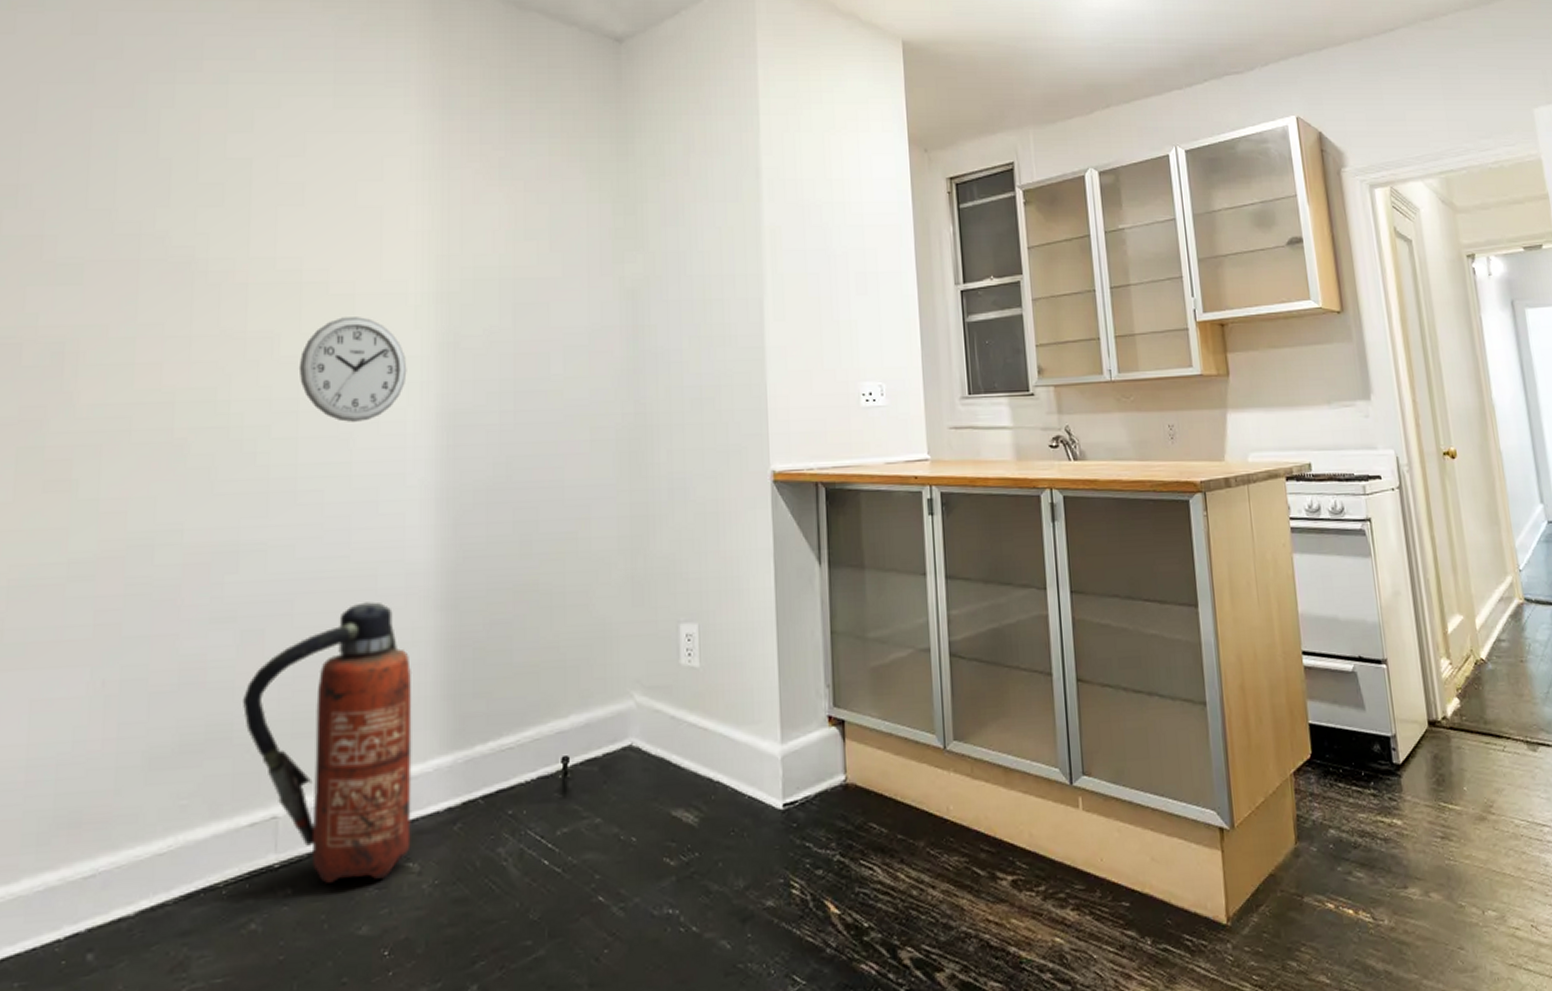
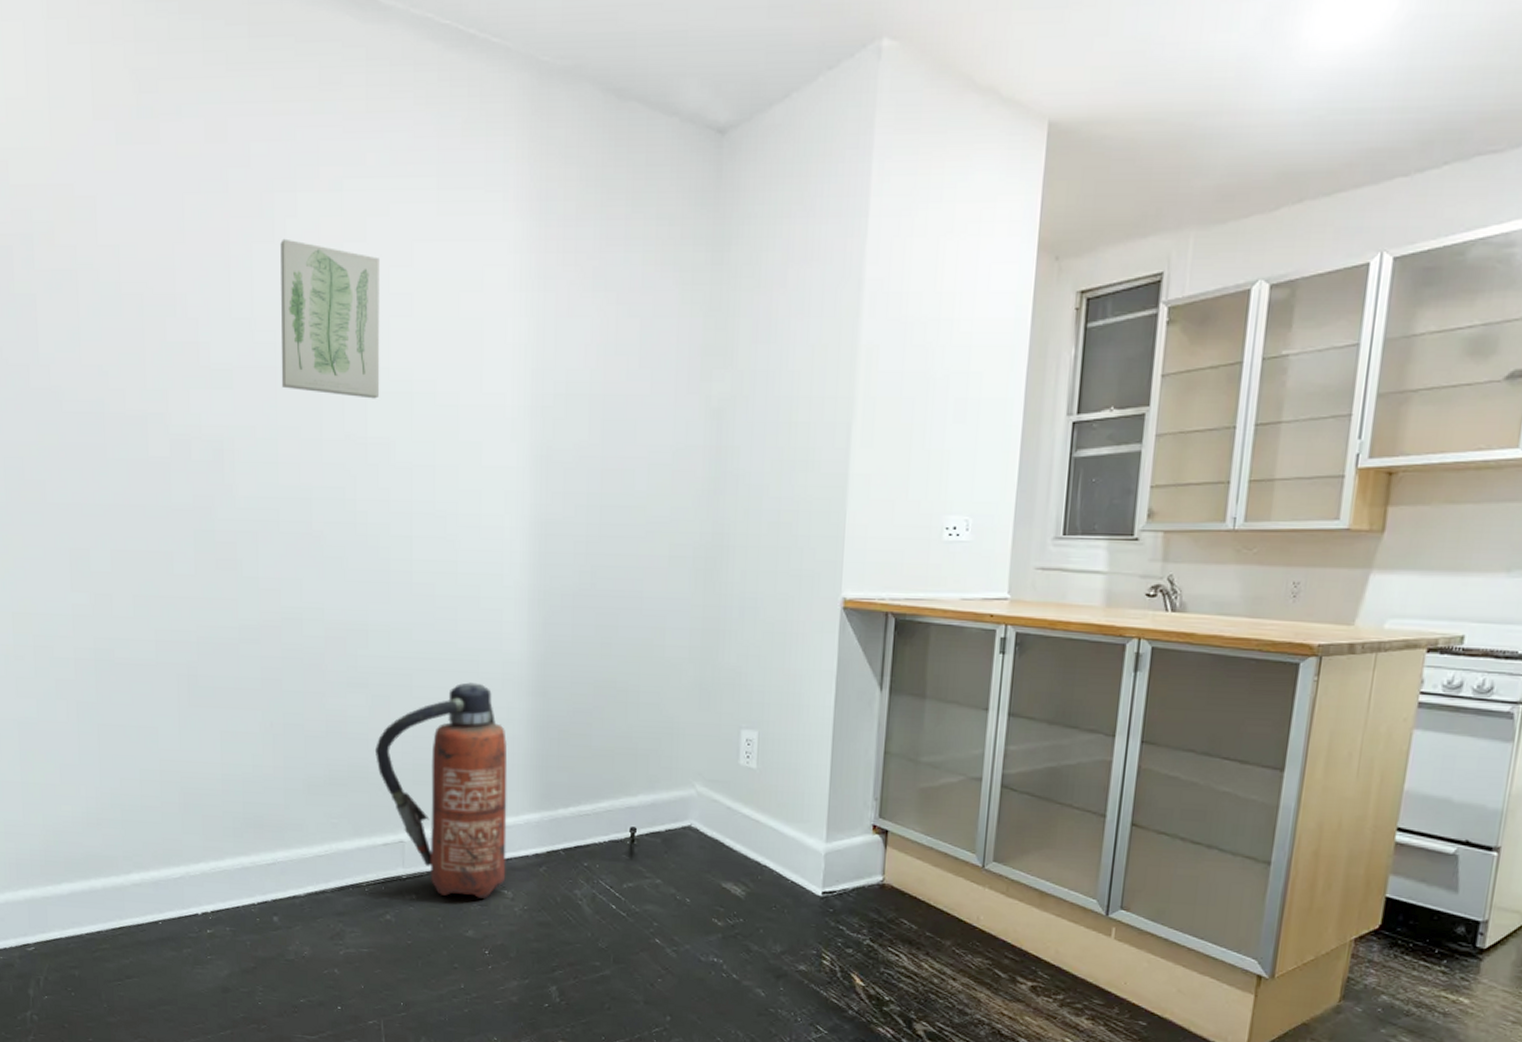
wall art: none [144,129,268,291] -> present [280,238,380,399]
wall clock: present [298,317,407,422] -> none [411,427,505,525]

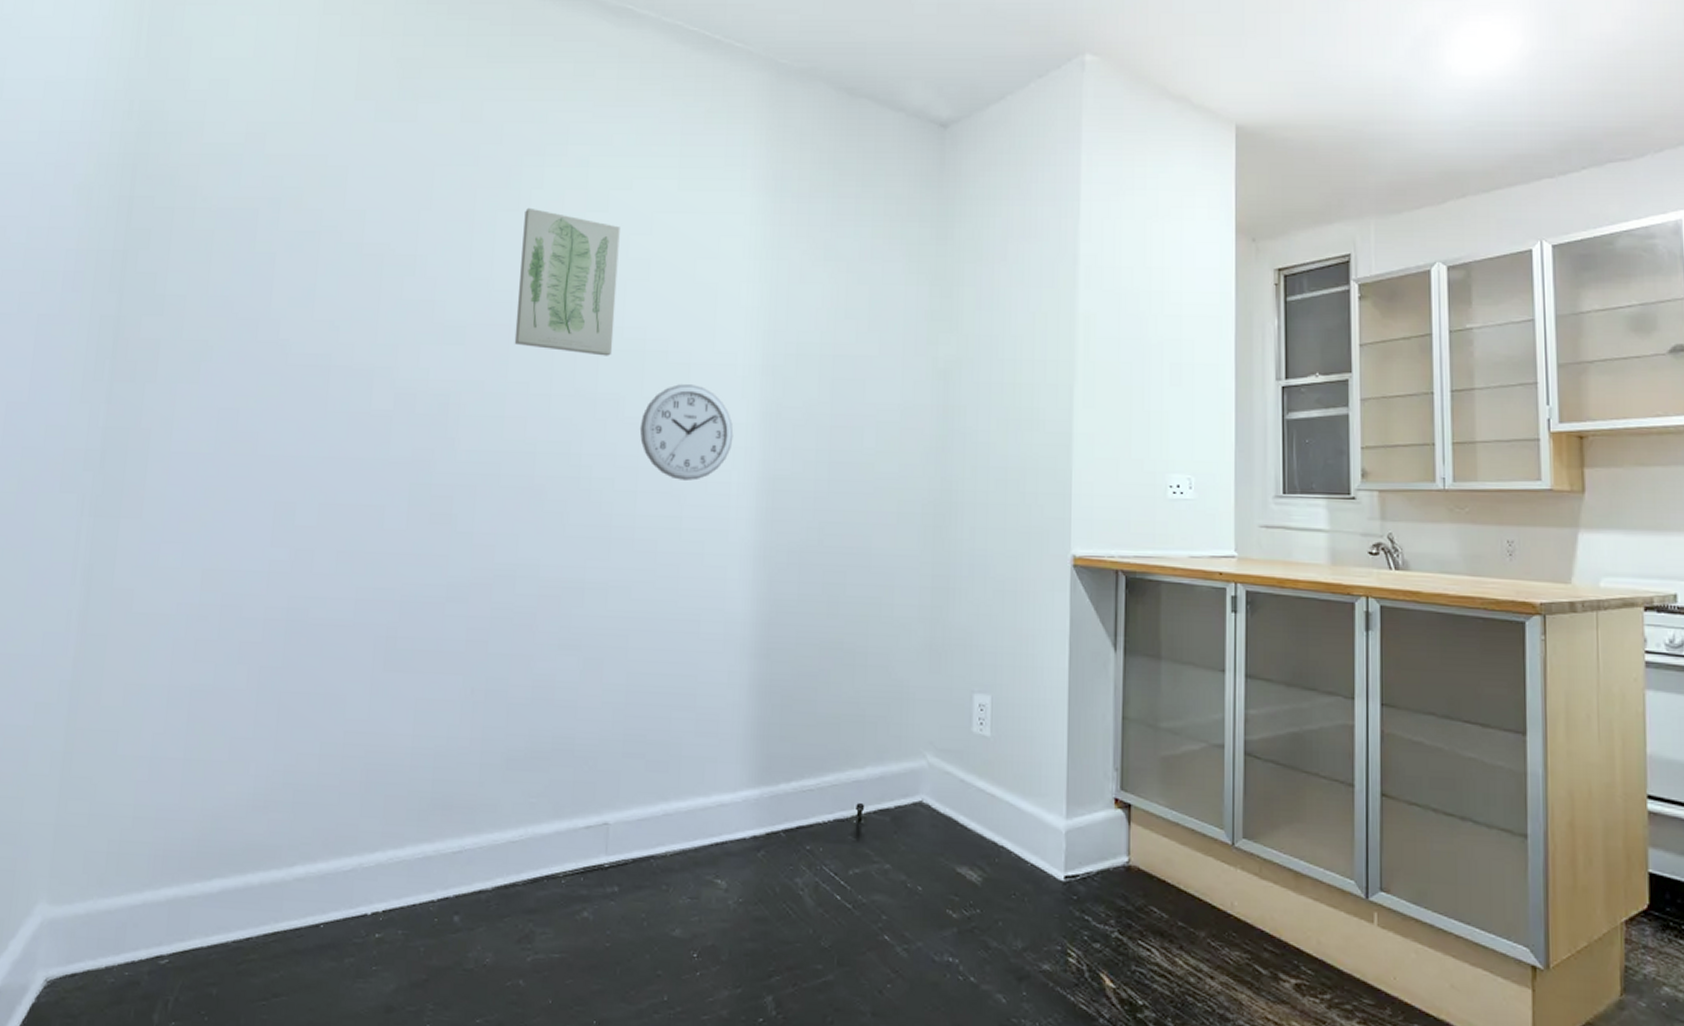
fire extinguisher: present [374,682,508,899] -> none [582,644,726,890]
wall clock: none [411,427,505,525] -> present [639,384,734,481]

